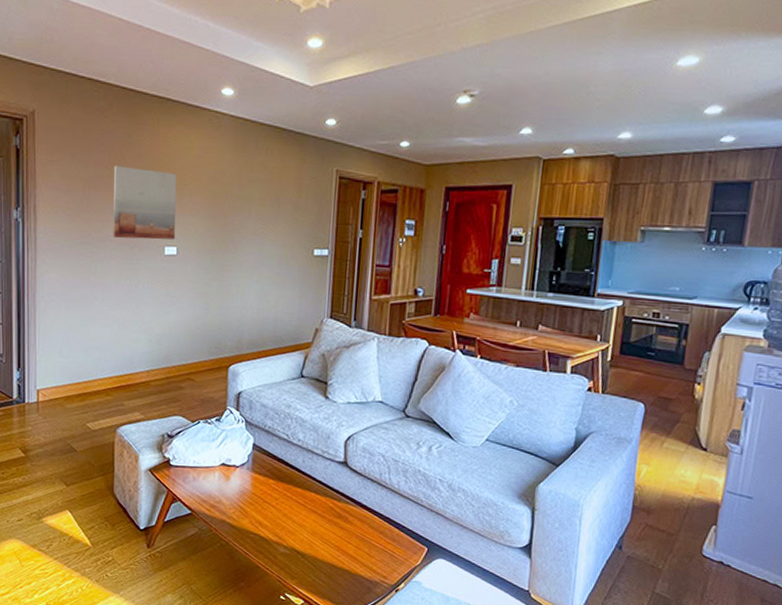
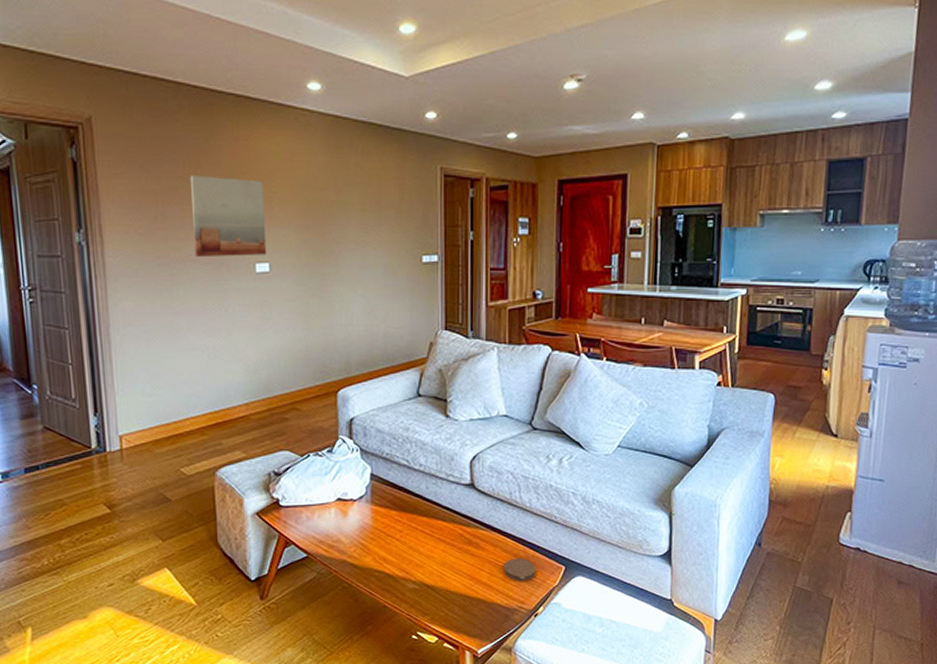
coaster: none [369,534,400,558] -> present [504,557,536,581]

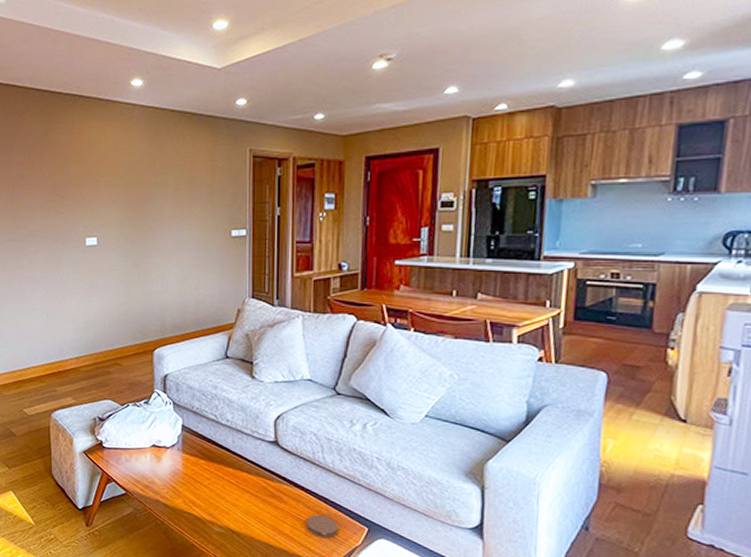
wall art: present [189,175,267,258] -> none [33,164,95,233]

